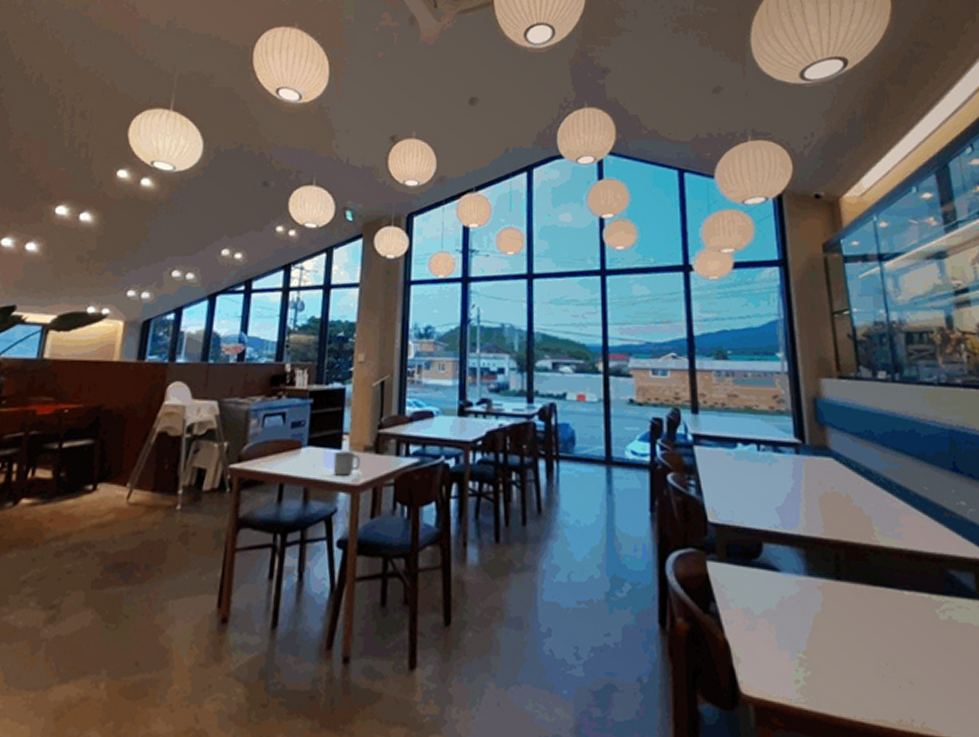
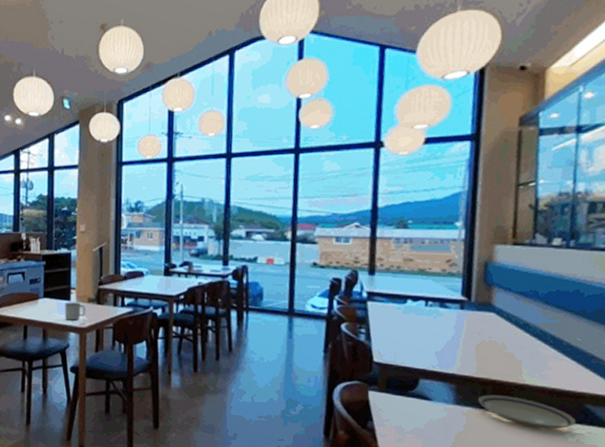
plate: none [832,561,943,605] -> present [478,394,576,430]

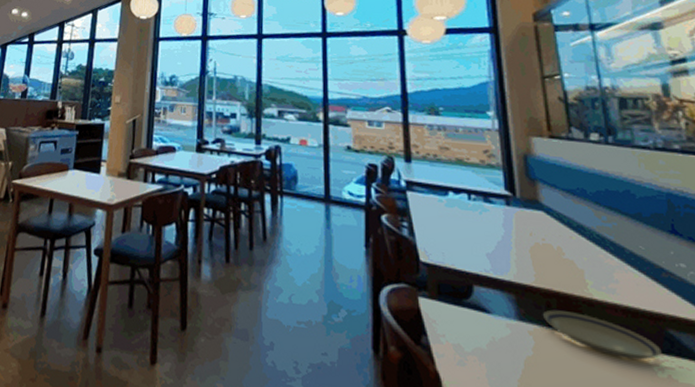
mug: present [64,302,85,321] -> none [92,175,115,196]

